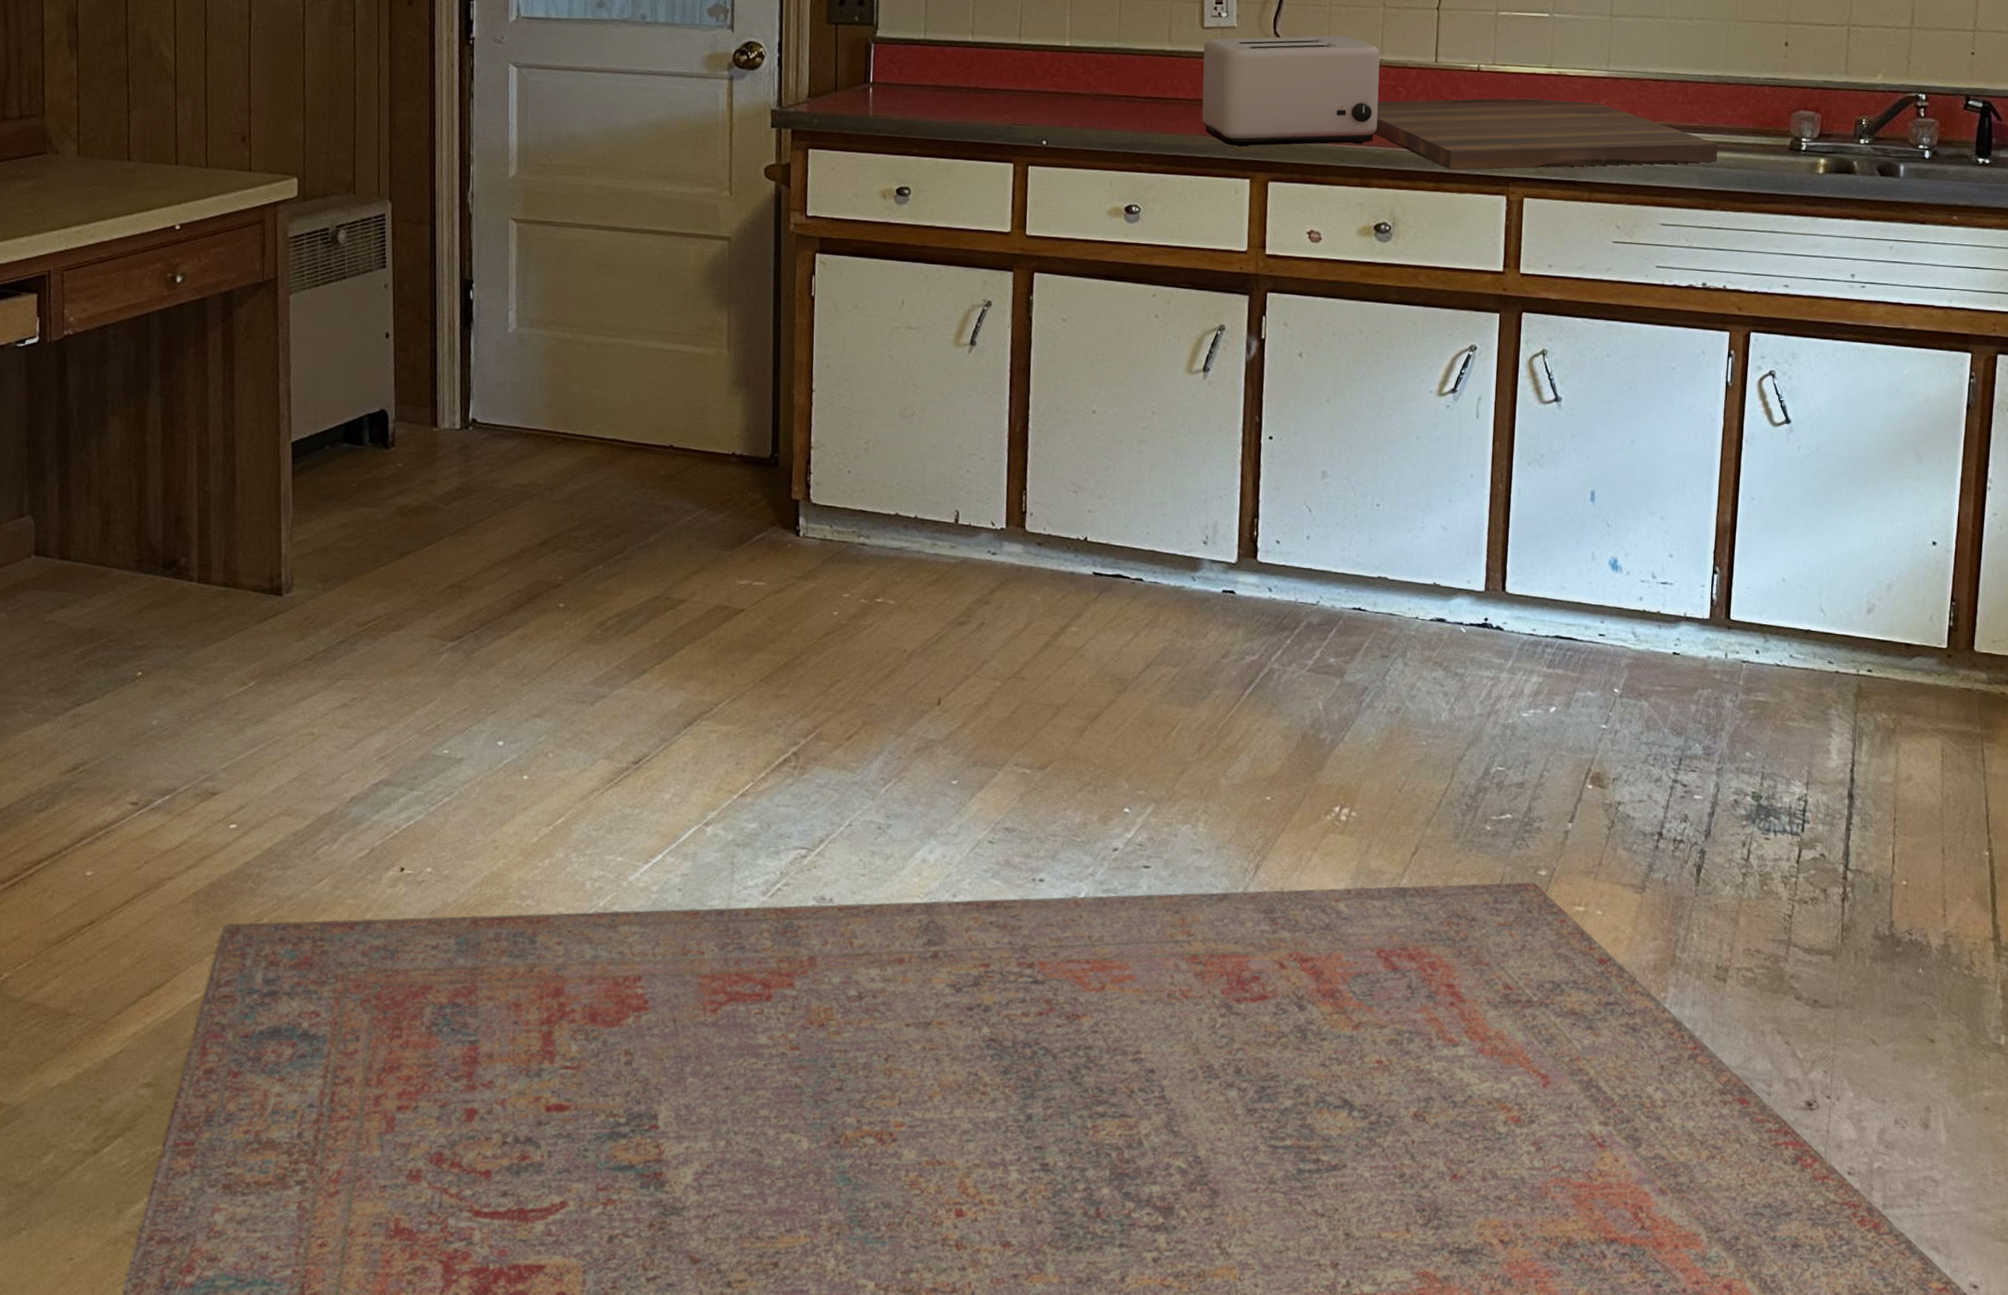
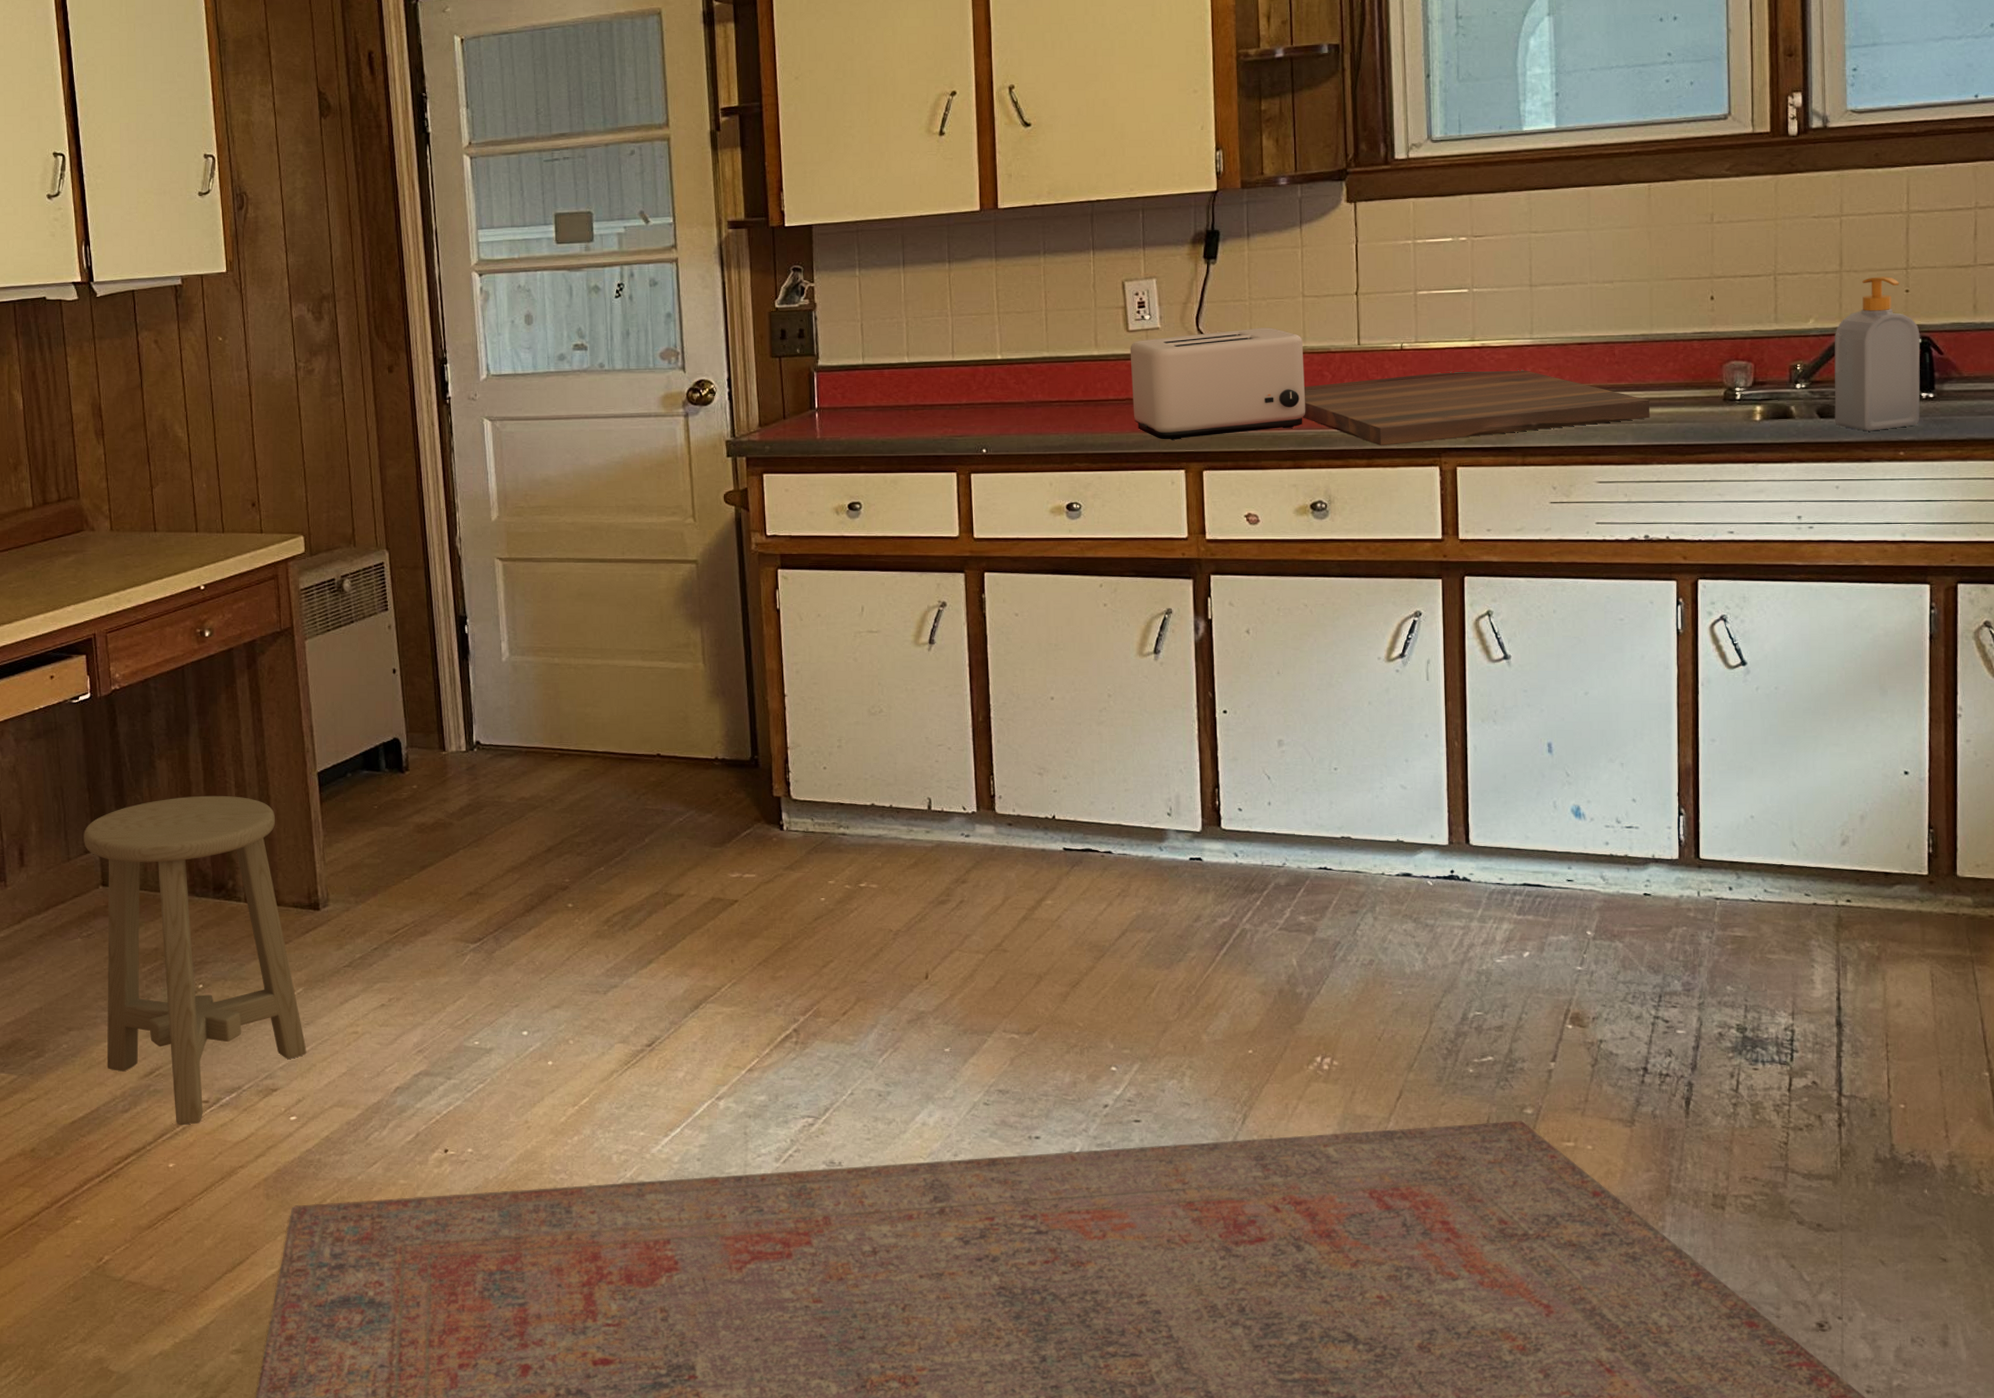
stool: none [17,460,255,828] -> present [83,795,307,1124]
soap bottle: none [1894,36,1982,193] -> present [1834,276,1920,431]

